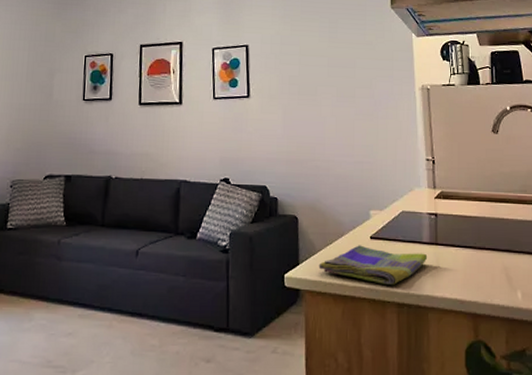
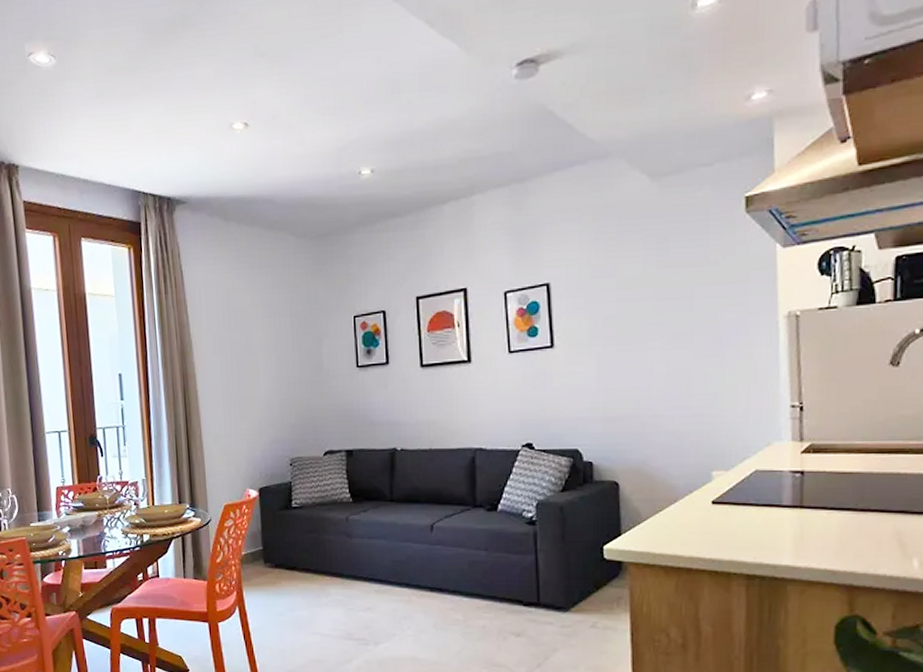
dish towel: present [318,245,428,285] -> none [645,511,789,555]

